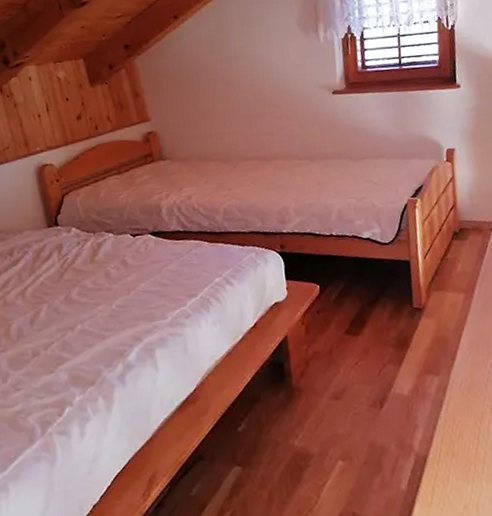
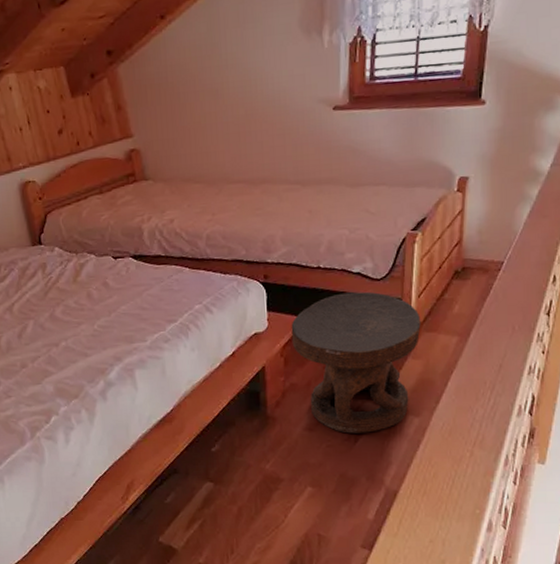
side table: none [309,256,430,399] -> present [291,291,421,434]

